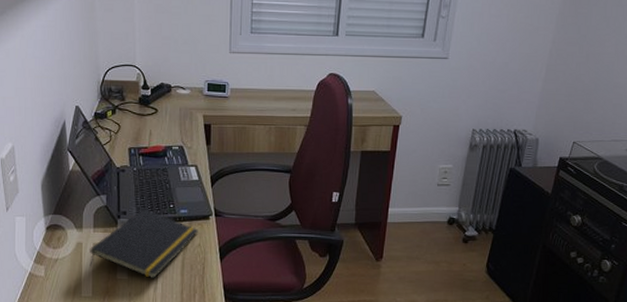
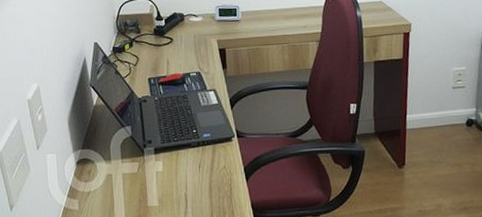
notepad: present [89,209,198,279] -> none [119,136,223,204]

